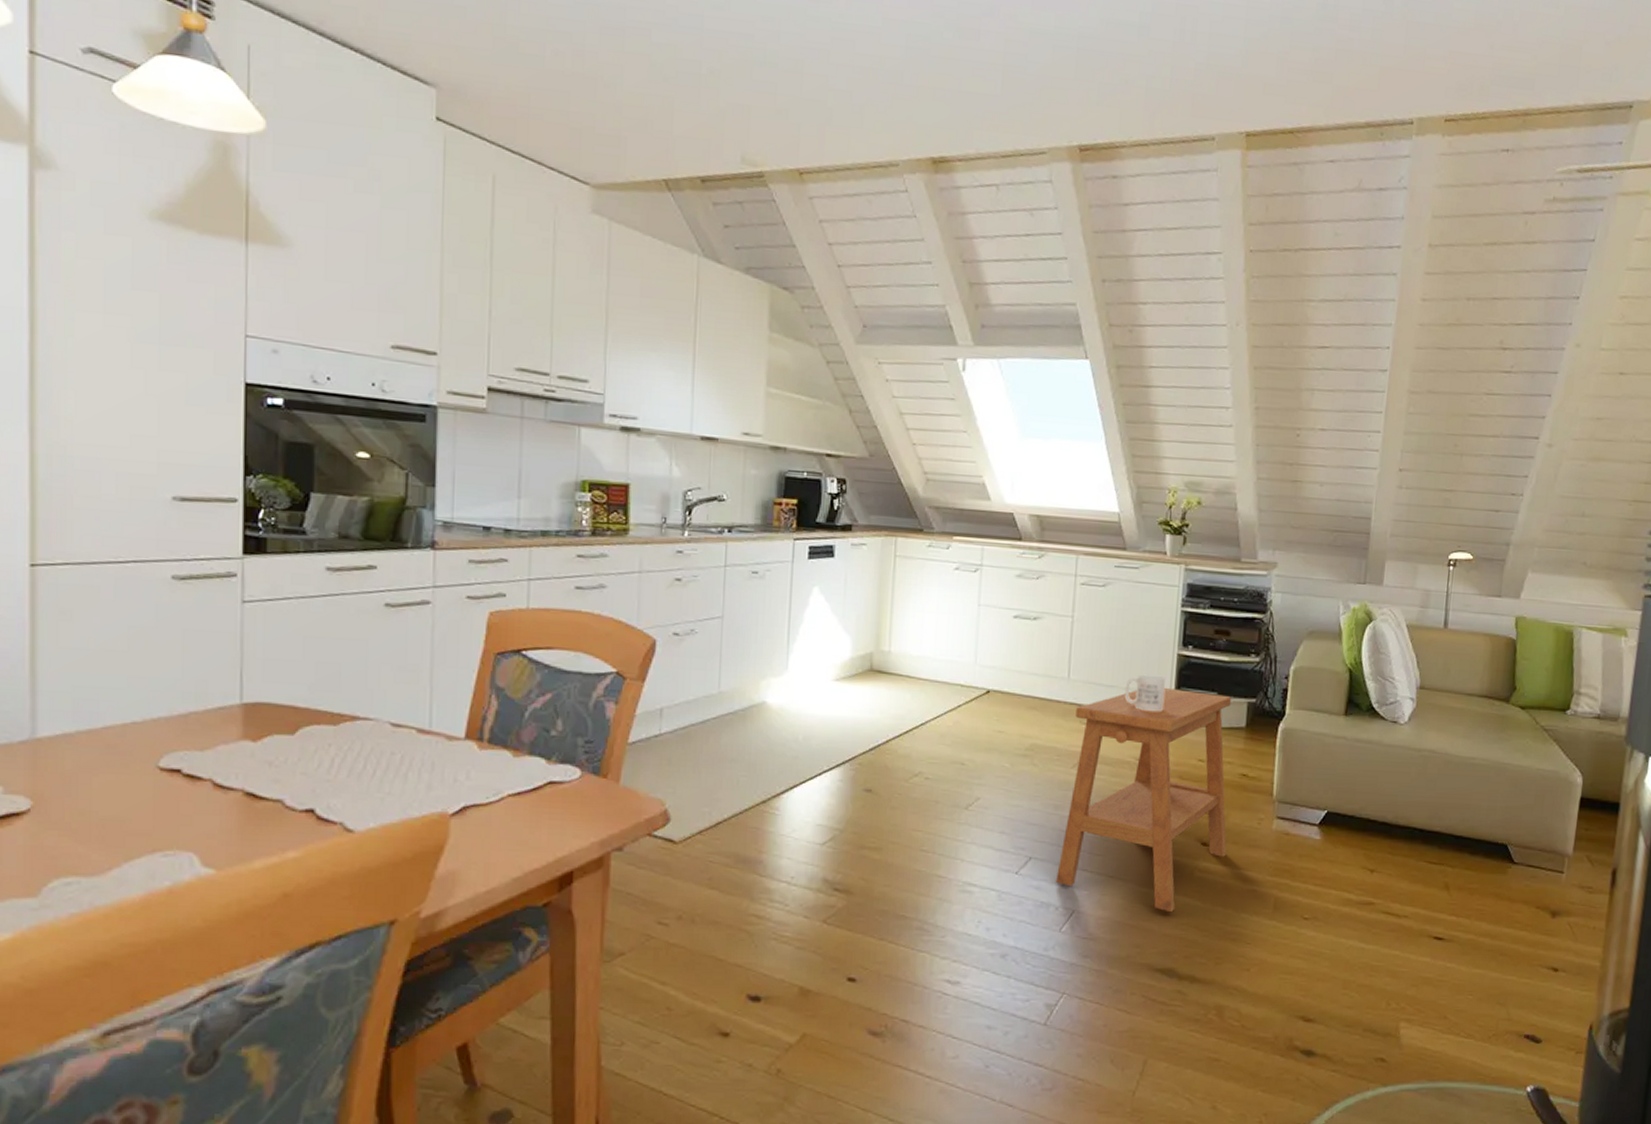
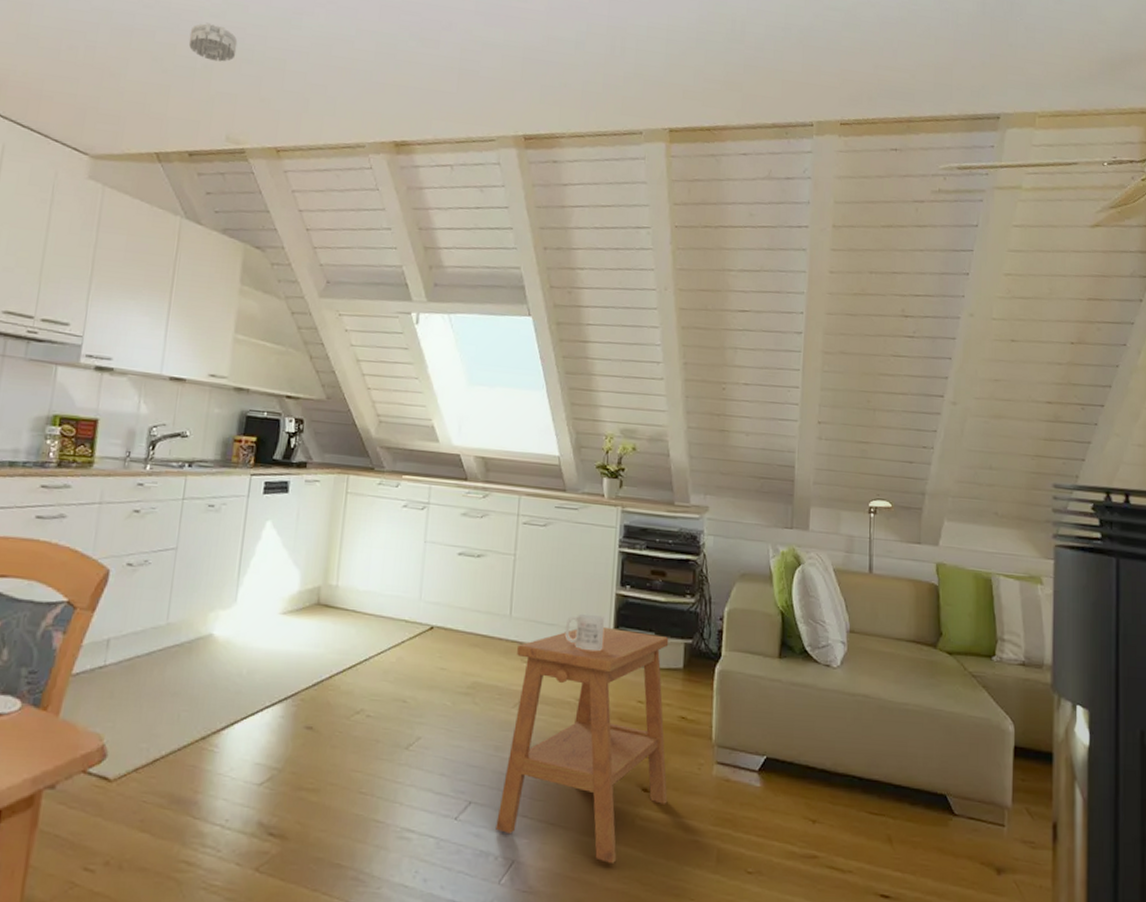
smoke detector: none [690,15,747,66] -> present [188,22,238,62]

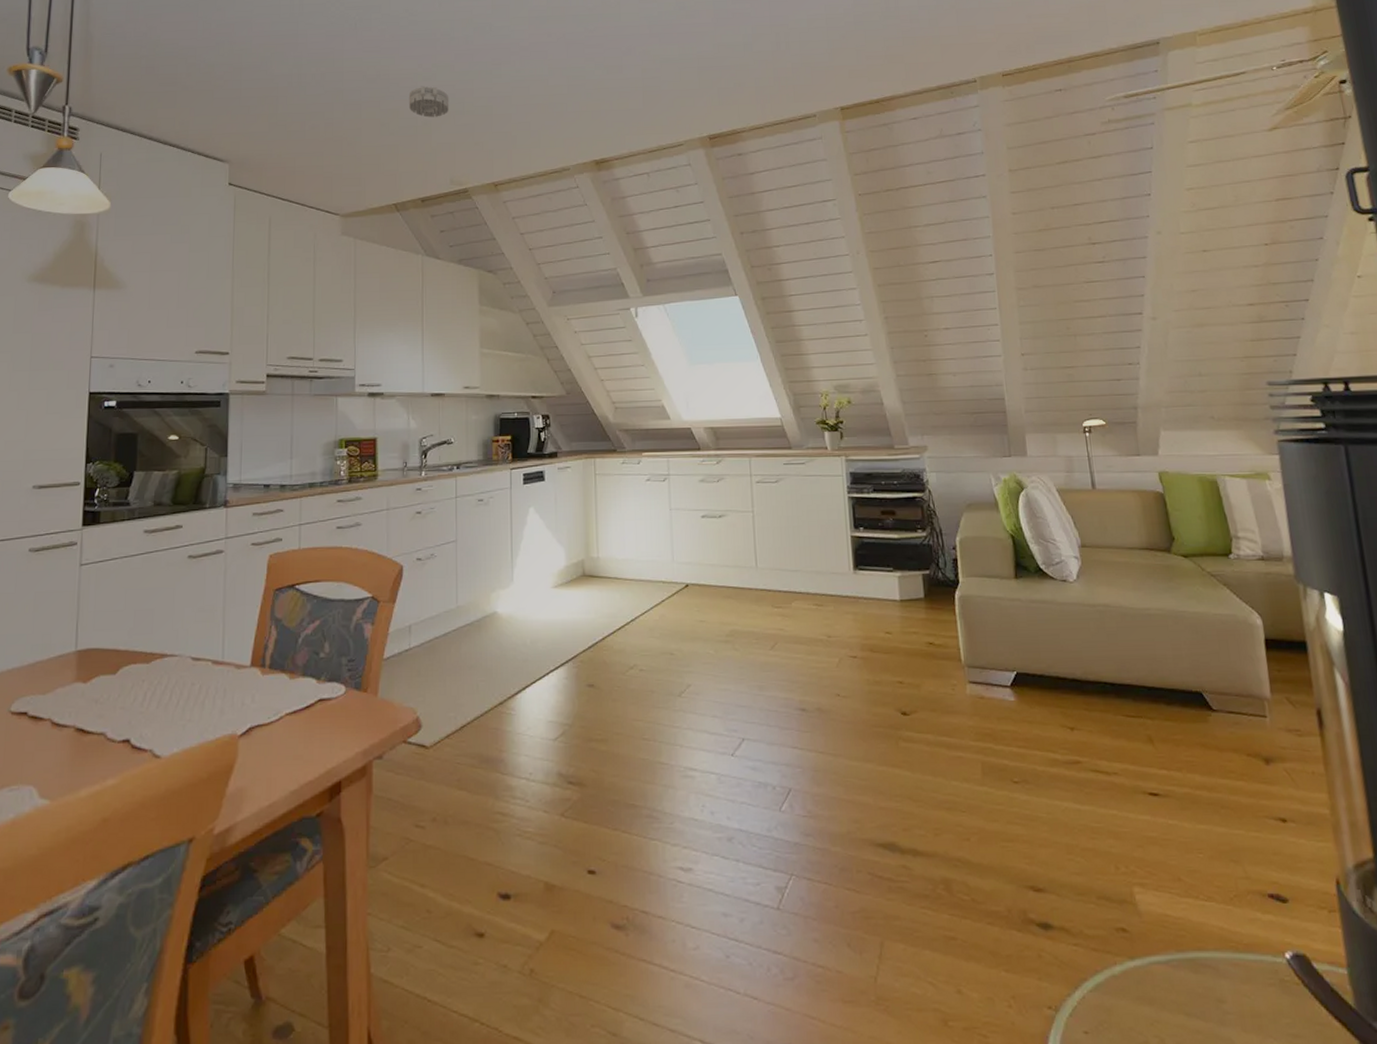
side table: present [496,626,669,863] -> none [767,567,927,784]
mug: present [564,613,604,651] -> none [808,557,845,591]

